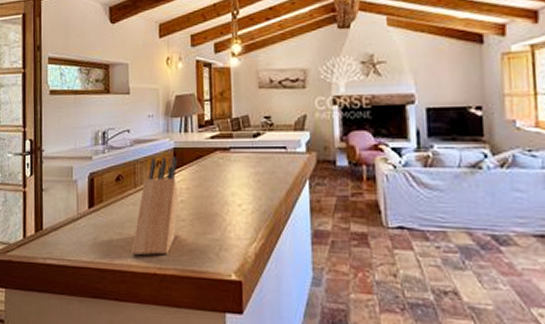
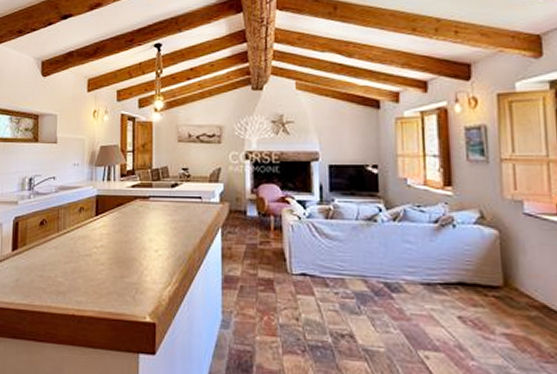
knife block: present [131,156,179,256] -> none [51,203,100,298]

